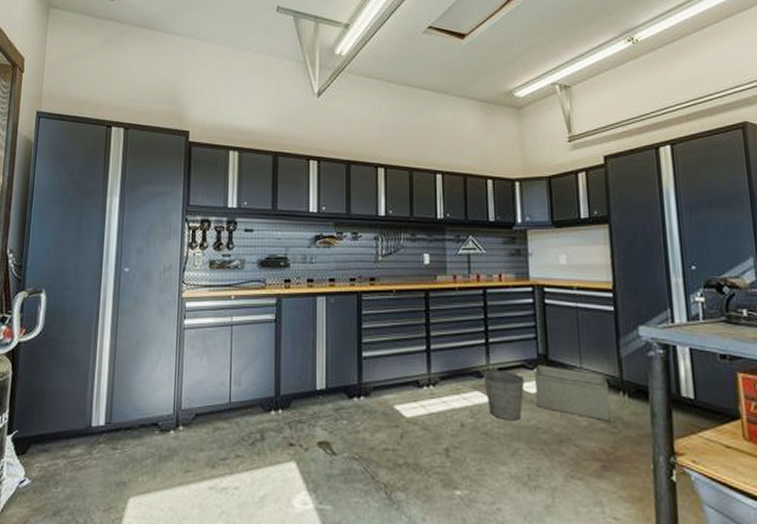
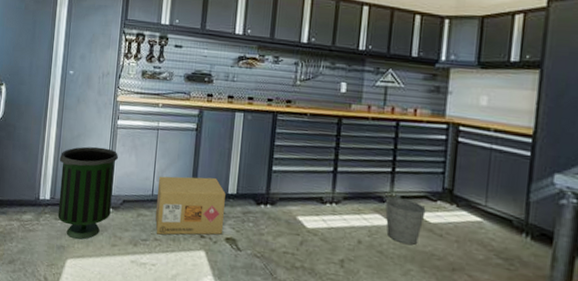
trash can: none [115,353,188,470] -> present [57,146,119,240]
cardboard box: none [234,374,314,450] -> present [155,176,226,235]
storage bin: present [534,365,610,422] -> none [434,198,512,259]

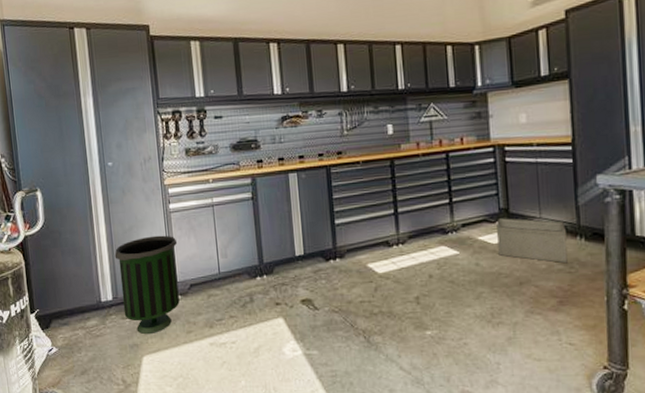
cardboard box: present [155,176,226,235] -> none [222,244,297,311]
bucket: present [385,196,426,245] -> none [448,226,487,270]
storage bin: none [434,198,512,259] -> present [496,218,568,264]

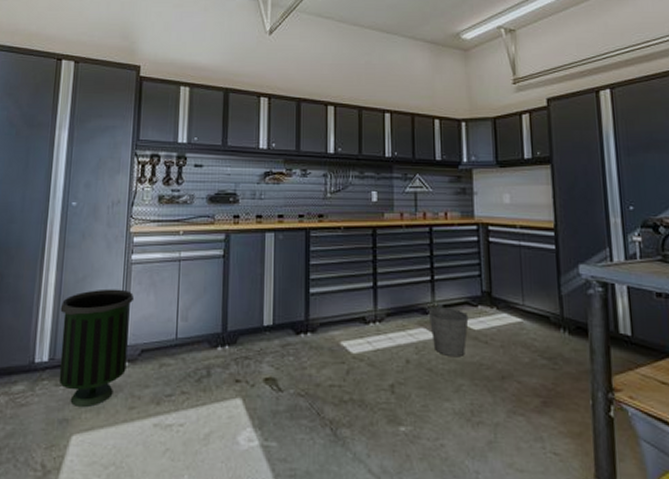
bucket: none [448,226,487,270] -> present [428,307,469,358]
storage bin: present [496,218,568,264] -> none [478,302,551,359]

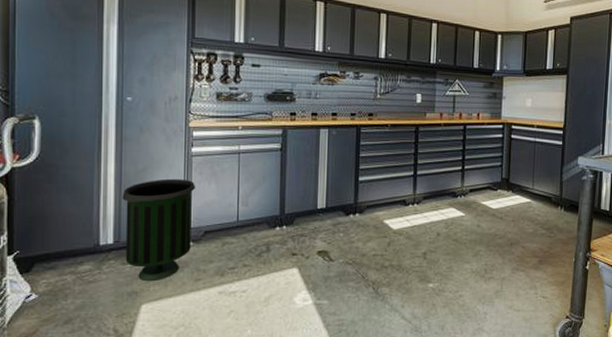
bucket: present [428,307,469,358] -> none [457,191,489,230]

